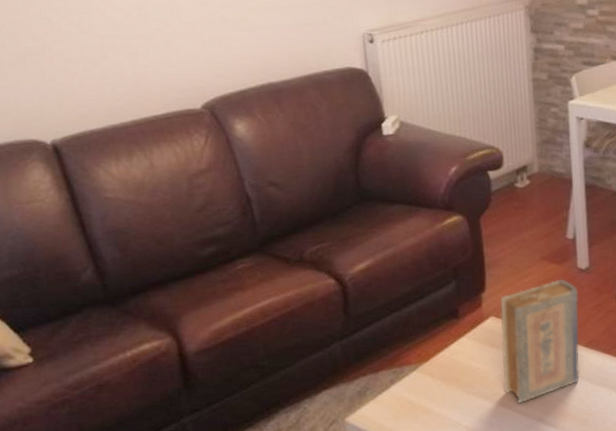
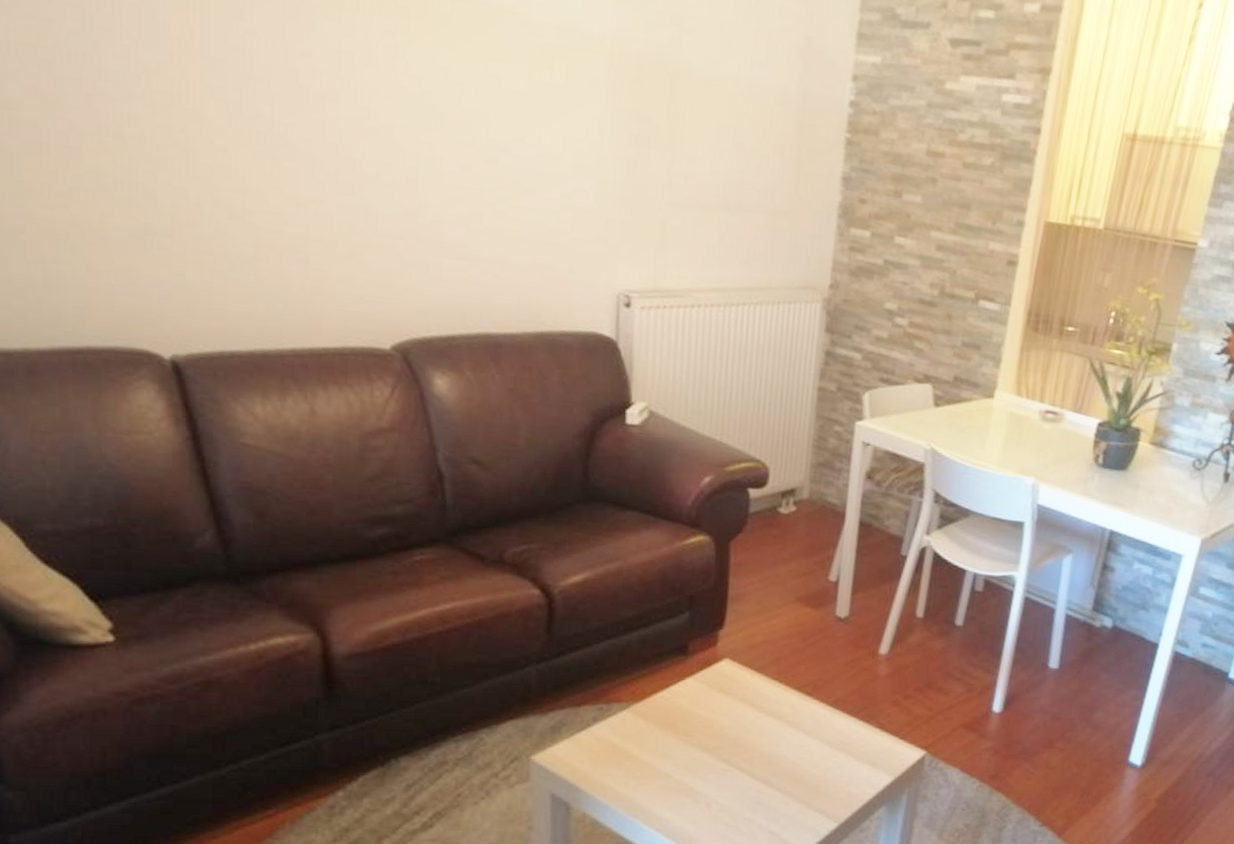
book: present [500,279,580,404] -> none [728,625,832,762]

